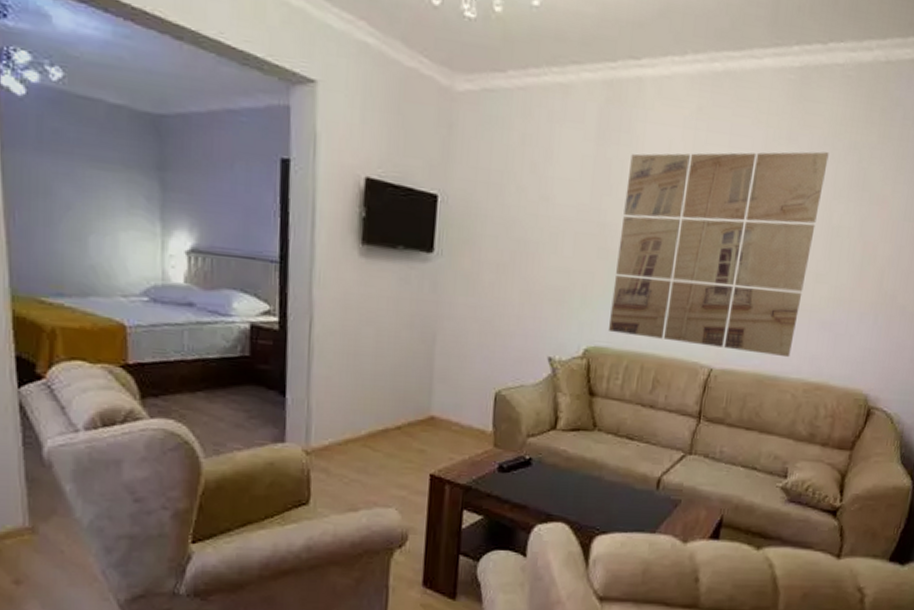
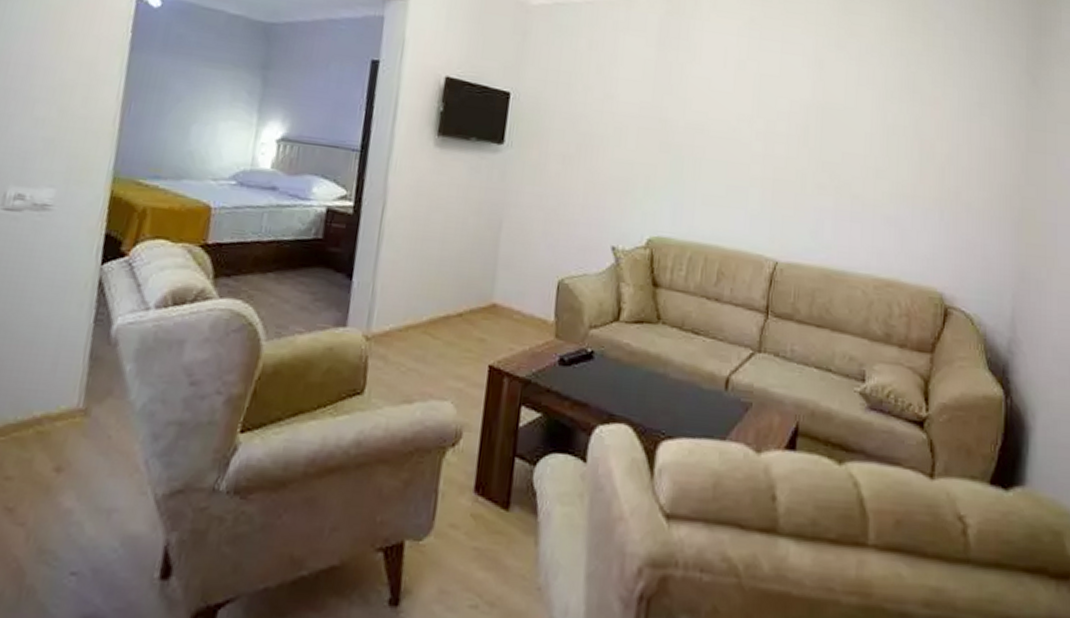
wall art: present [609,151,829,358] -> none [672,57,877,253]

